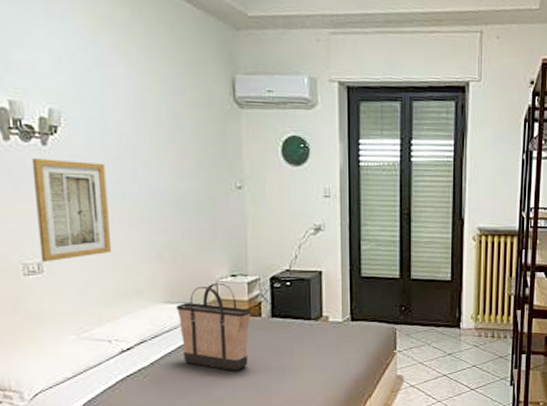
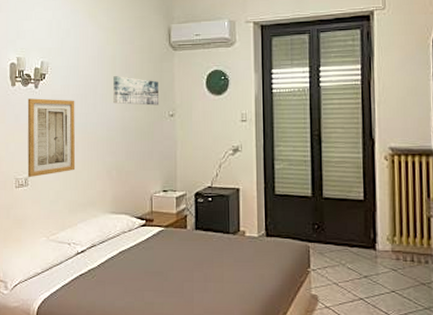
wall art: none [159,134,222,175] -> present [113,75,158,106]
shopping bag: present [175,282,253,371] -> none [119,197,180,278]

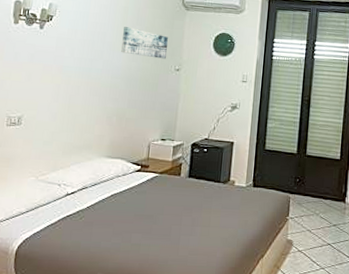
wall art: present [27,98,76,177] -> none [21,38,82,117]

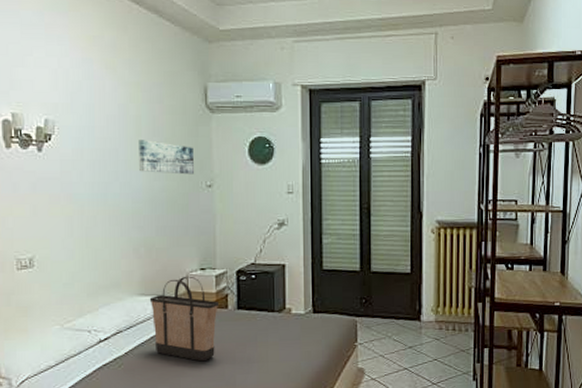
shopping bag: none [114,144,174,221] -> present [149,276,220,362]

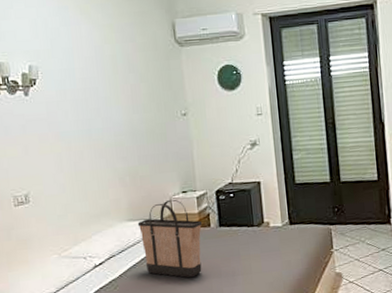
wall art: present [139,139,194,175] -> none [116,76,169,107]

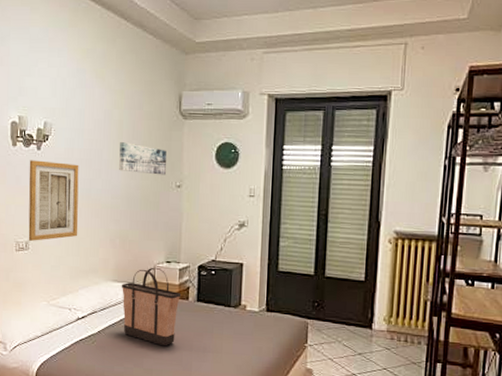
wall art: none [17,106,83,193] -> present [28,160,79,241]
wall art: none [116,76,169,107] -> present [119,141,166,175]

